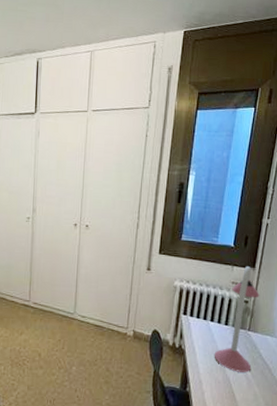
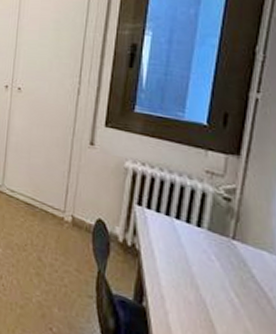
desk lamp: present [214,266,259,372] -> none [181,152,248,298]

